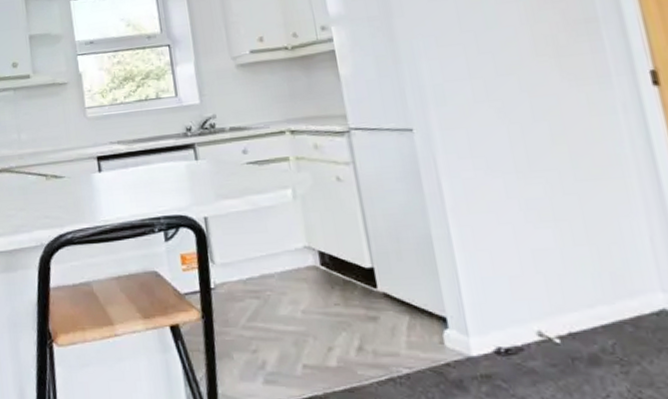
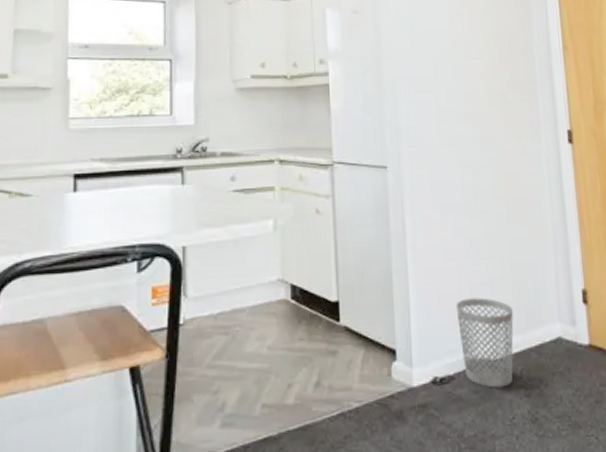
wastebasket: none [515,264,602,362] -> present [455,298,514,388]

